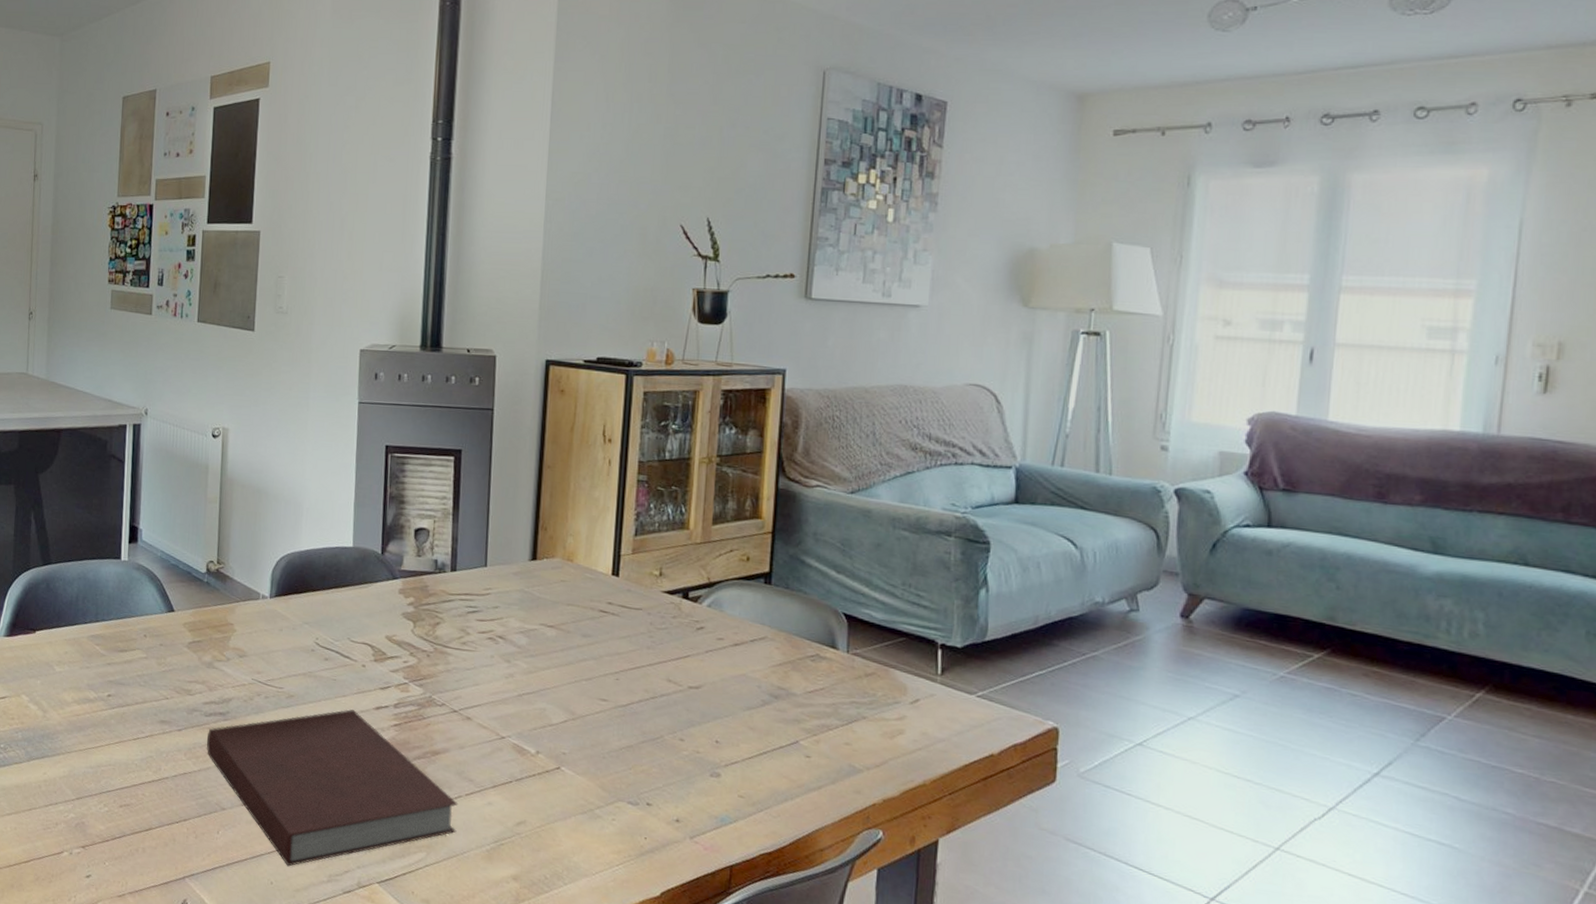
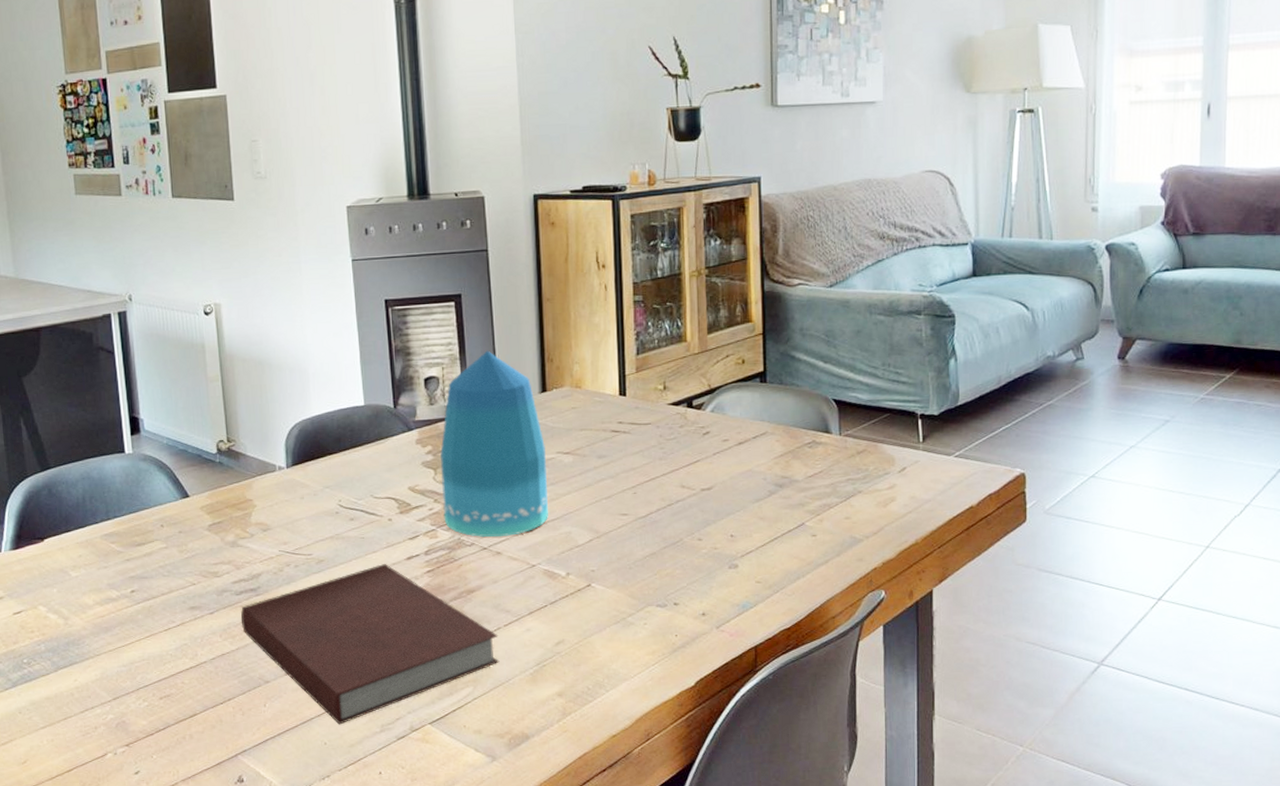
vase: none [417,509,529,703] -> present [439,350,548,538]

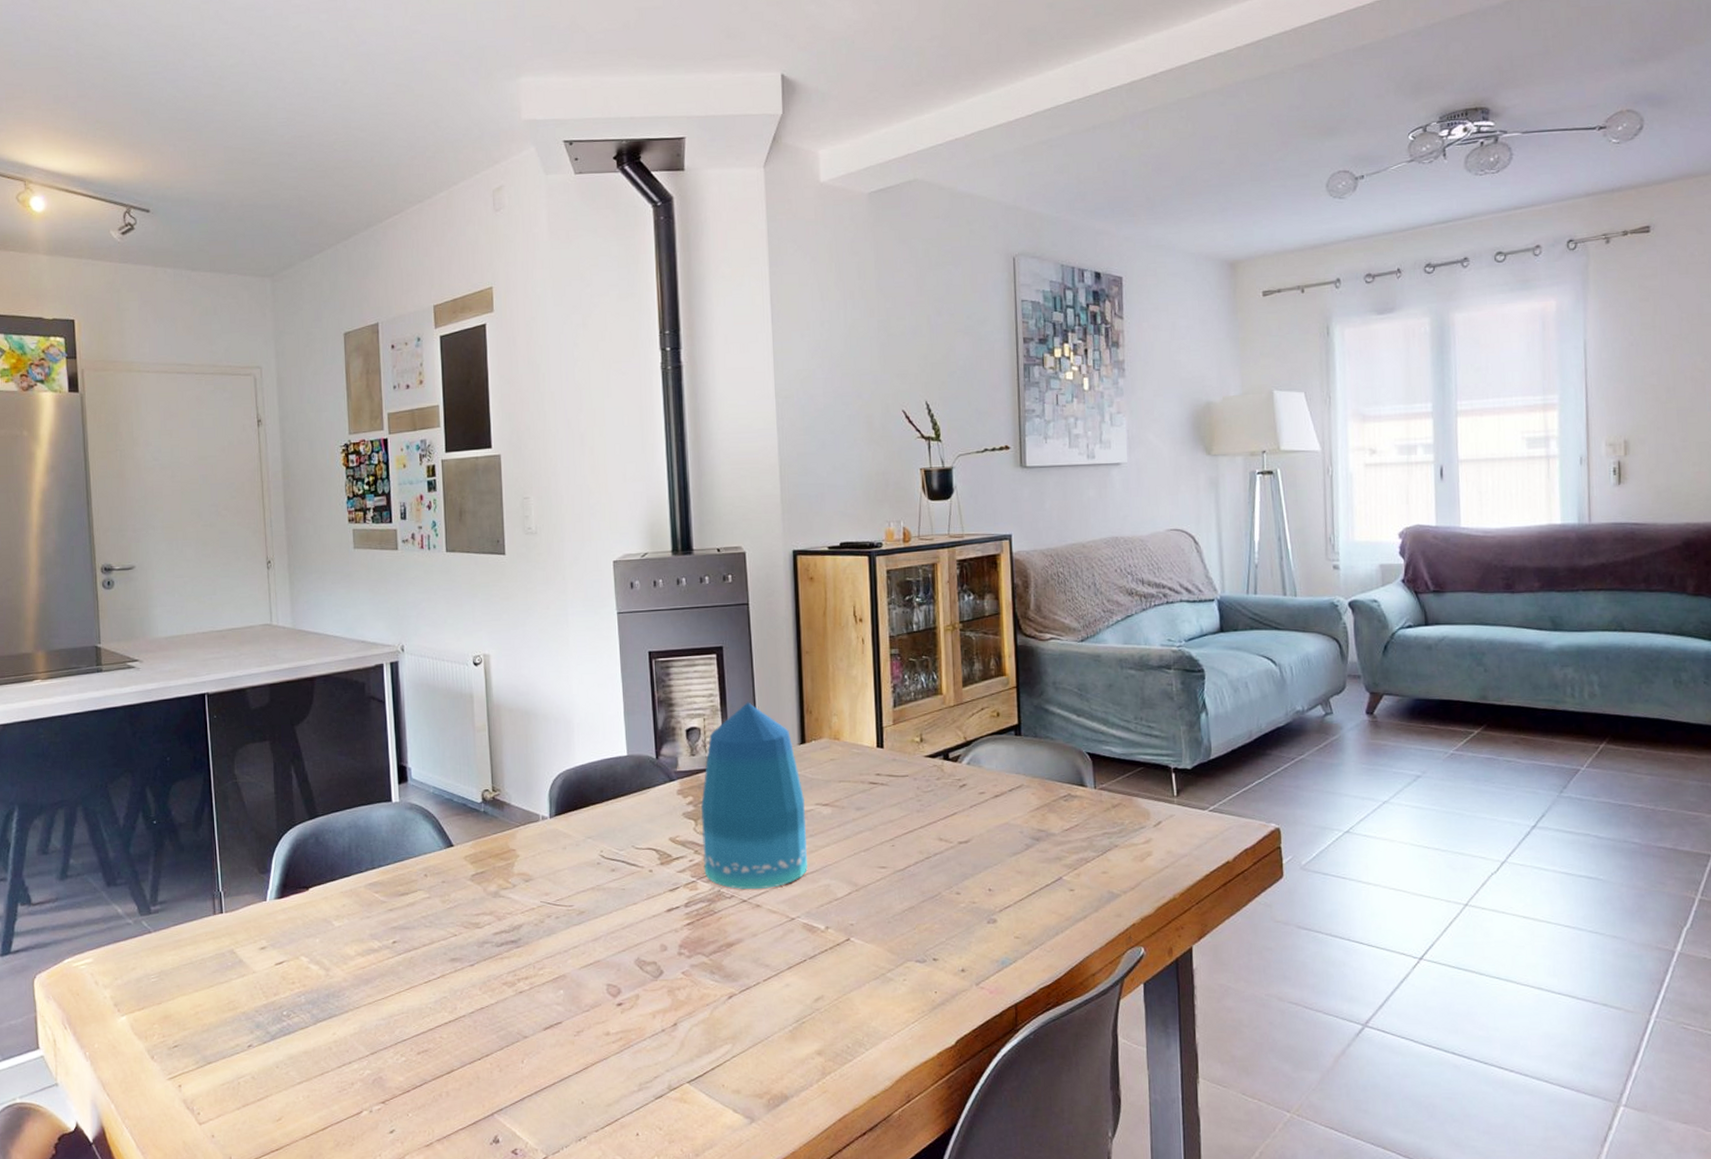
notebook: present [240,564,500,725] -> none [500,916,759,1083]

